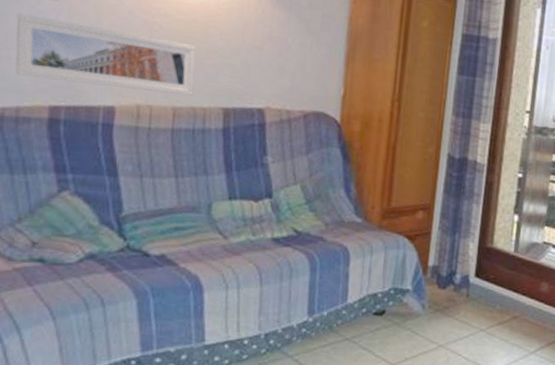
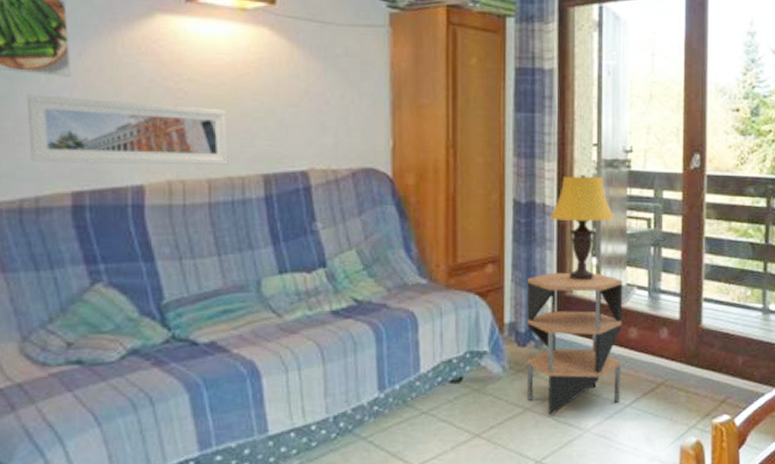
side table: none [441,224,540,354] -> present [526,272,623,415]
table lamp: none [479,137,539,235] -> present [549,174,615,280]

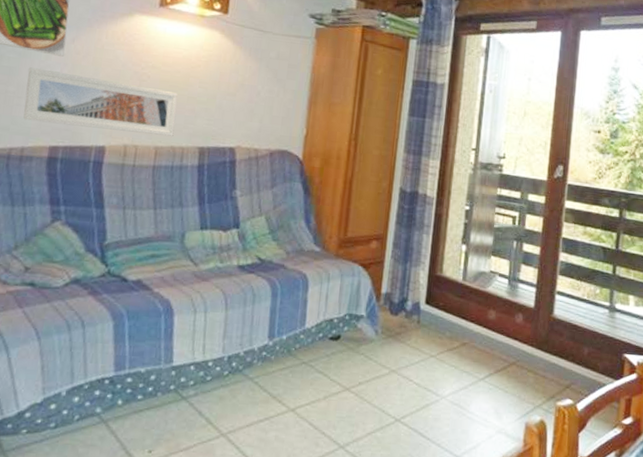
side table: present [526,272,623,415] -> none [393,253,487,380]
table lamp: present [549,174,615,280] -> none [429,173,485,264]

